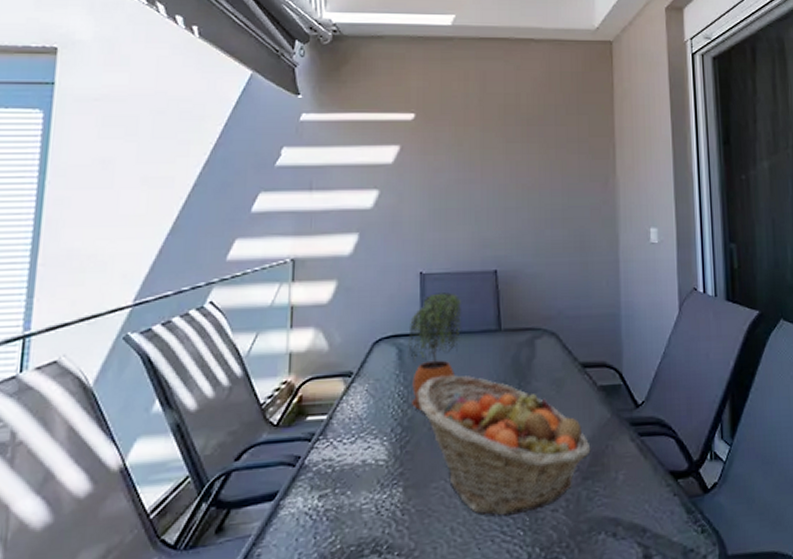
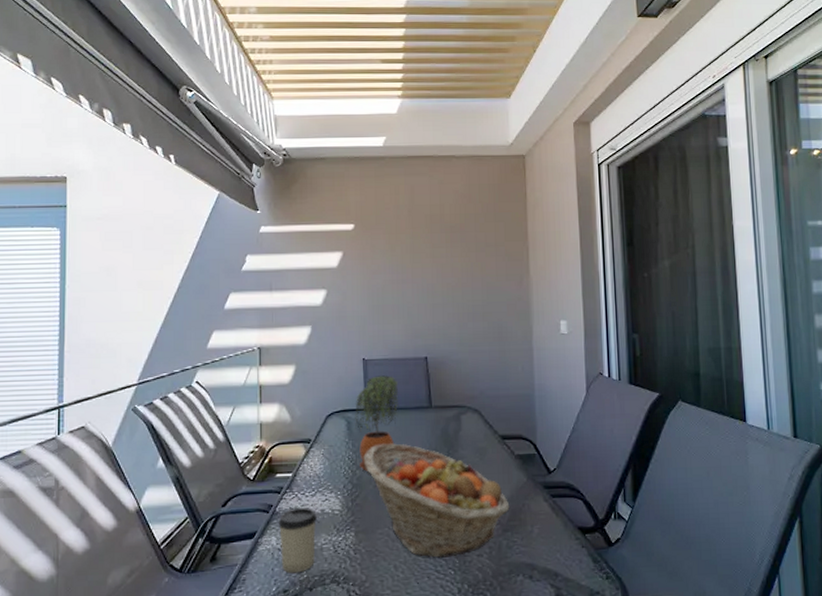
cup: none [306,458,356,544] -> present [278,508,317,574]

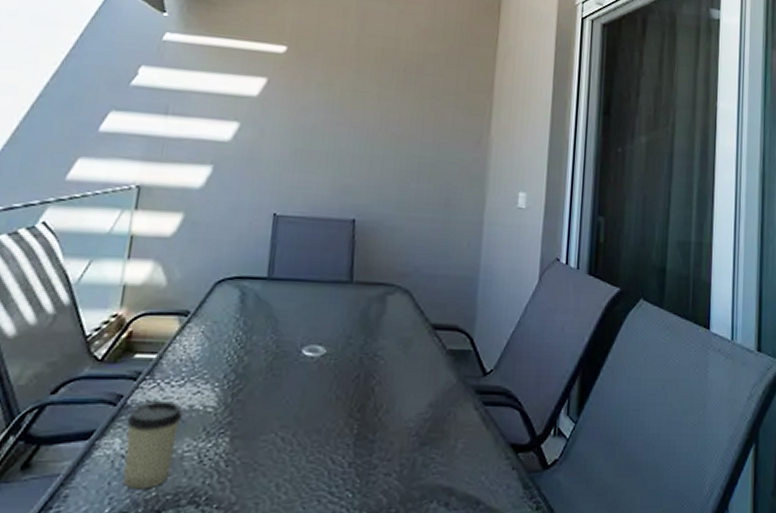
potted plant: present [355,375,399,473] -> none [249,237,314,360]
fruit basket: present [363,443,510,559] -> none [256,324,433,477]

